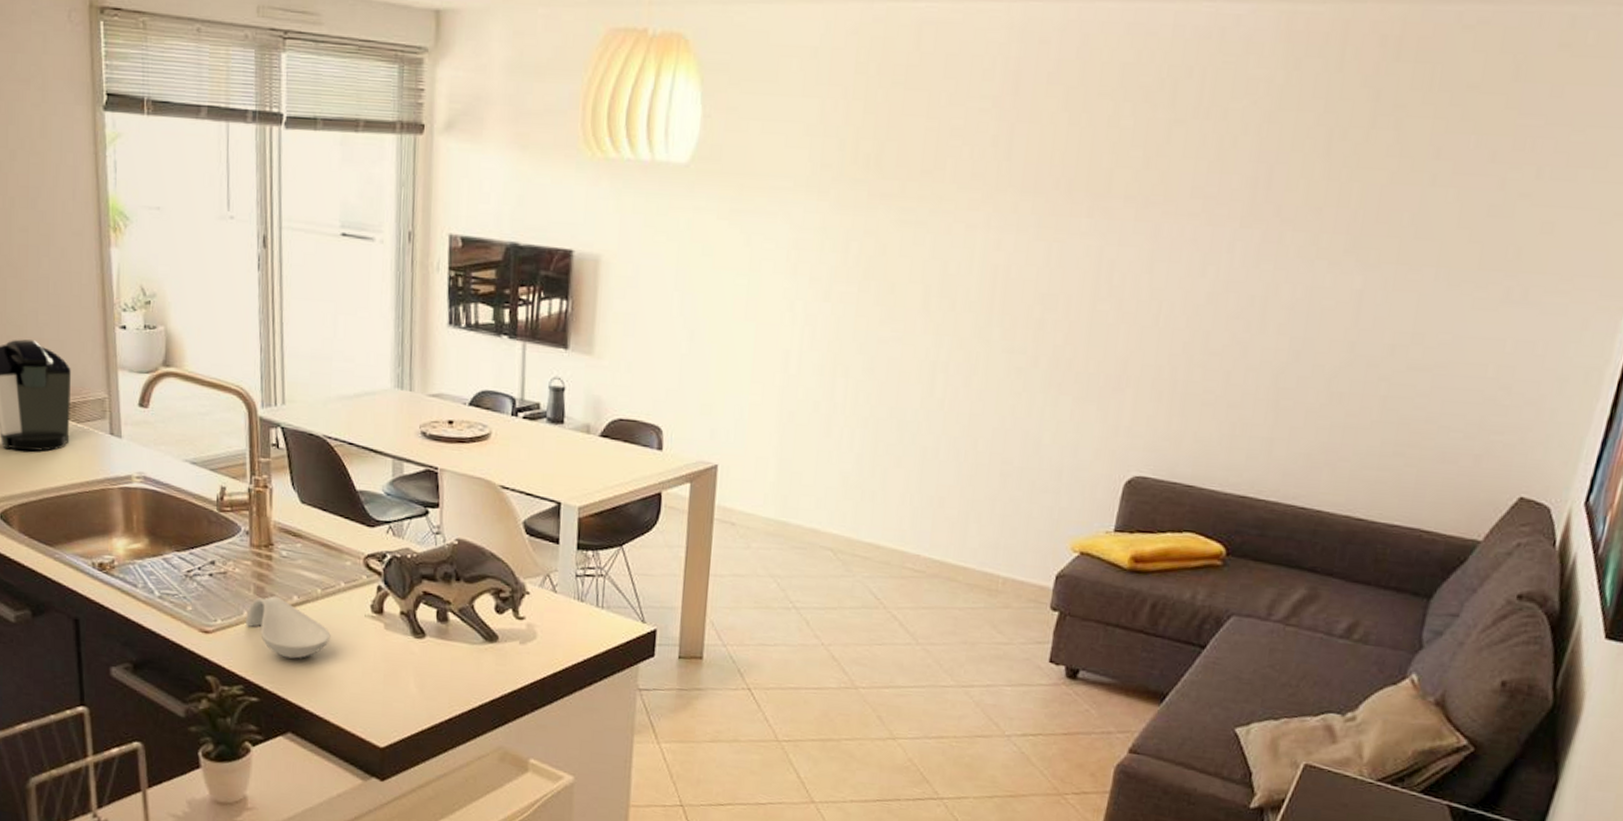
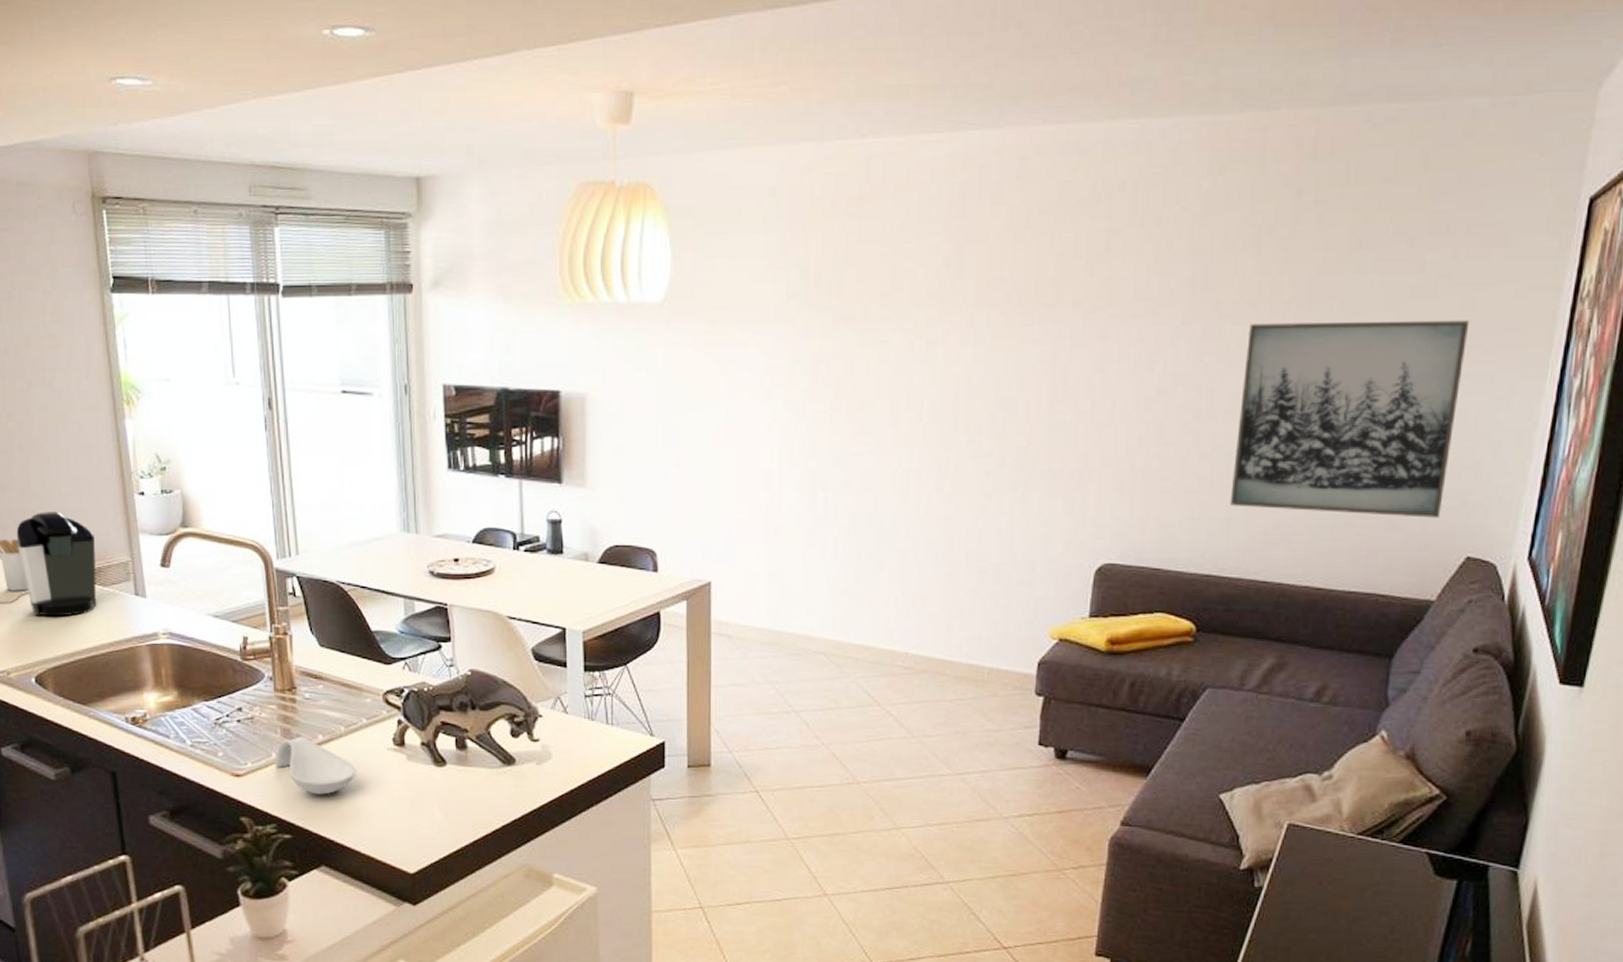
wall art: none [1273,231,1548,454] -> present [1230,320,1470,518]

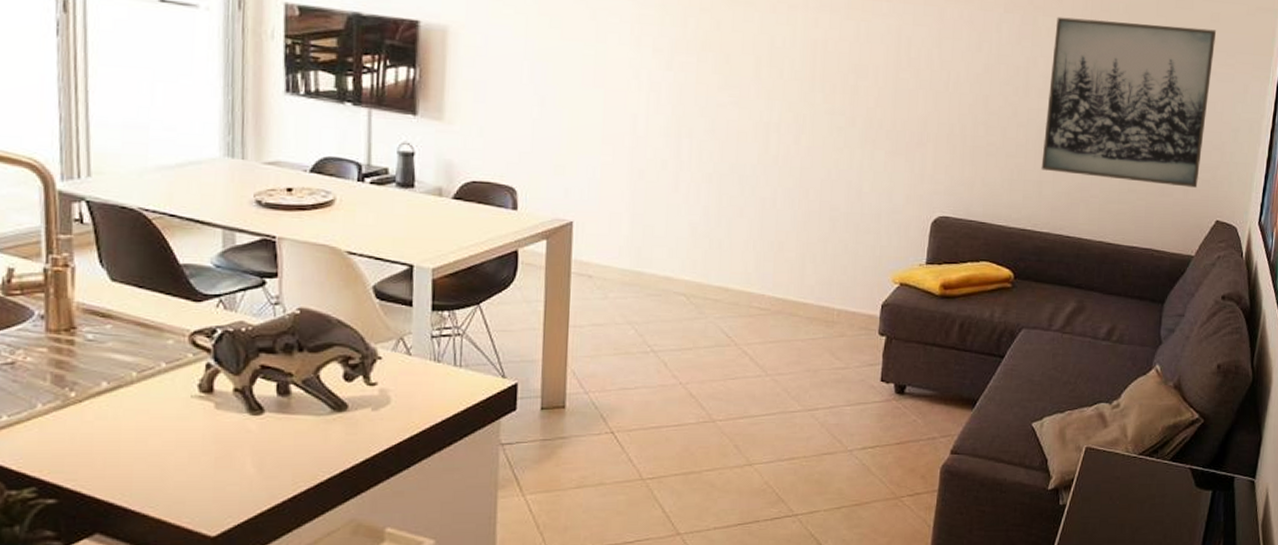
spoon rest: present [274,736,356,795] -> none [39,384,149,451]

